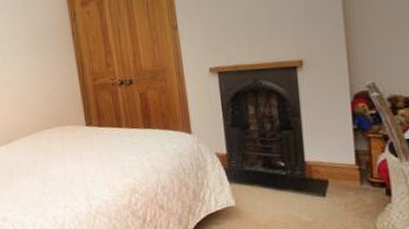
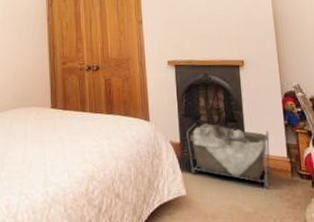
laundry basket: none [233,133,335,198] -> present [186,123,271,188]

